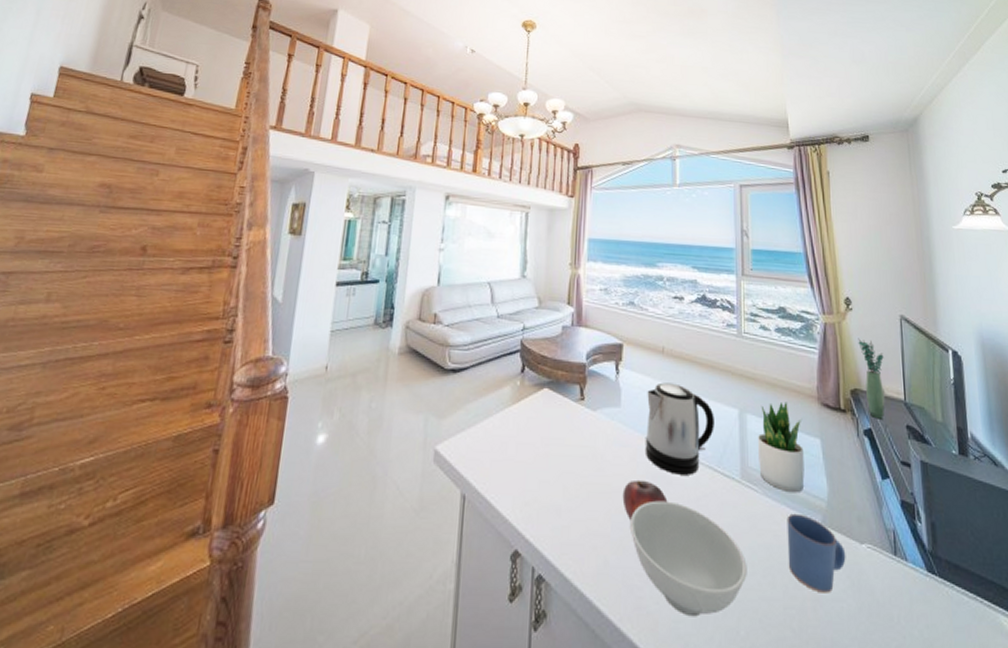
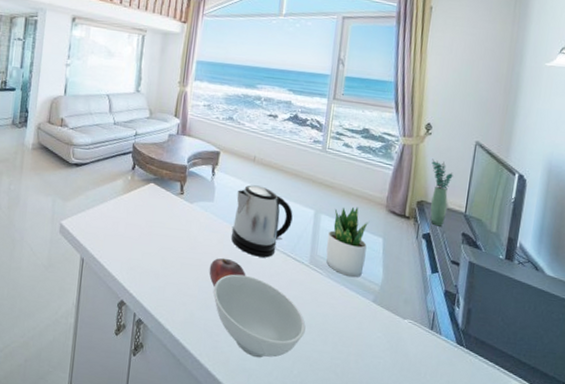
mug: present [787,513,846,593] -> none [340,292,390,352]

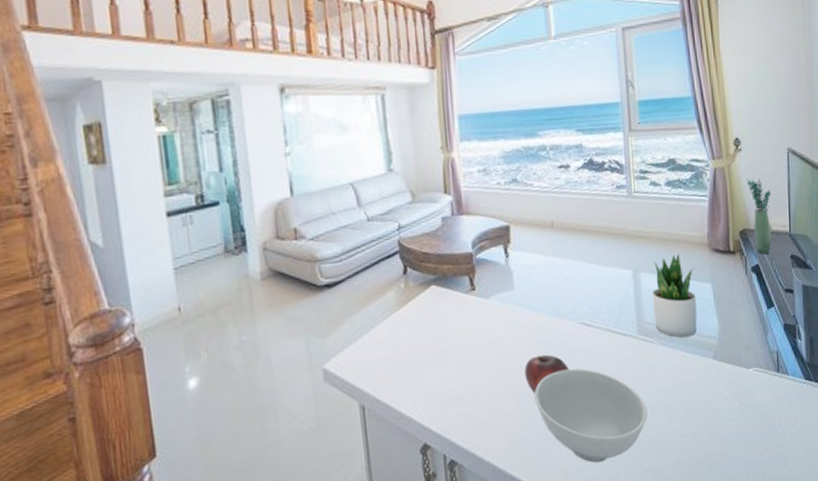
kettle: present [230,185,293,258] -> none [540,256,610,344]

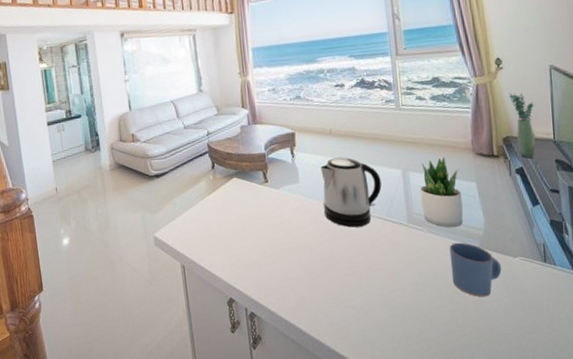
fruit: present [524,354,569,395] -> none [309,235,348,267]
bowl: present [534,368,647,463] -> none [317,247,418,326]
kettle: none [540,256,610,344] -> present [320,157,382,228]
mug: none [682,354,735,418] -> present [449,242,502,297]

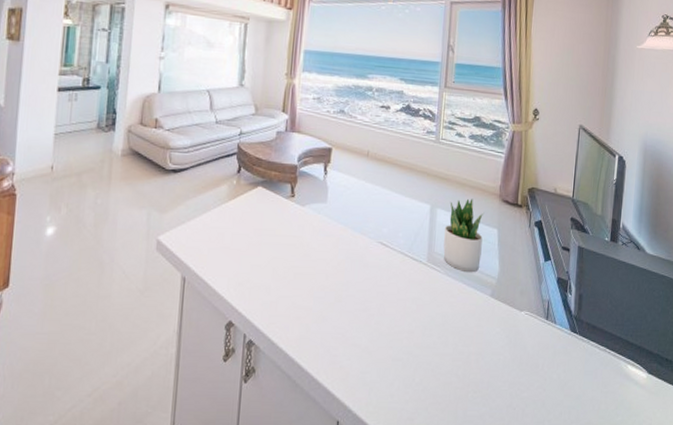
kettle: present [320,157,382,228] -> none [346,182,409,259]
mug: present [449,242,502,297] -> none [459,289,508,349]
vase: present [509,92,536,159] -> none [540,144,560,213]

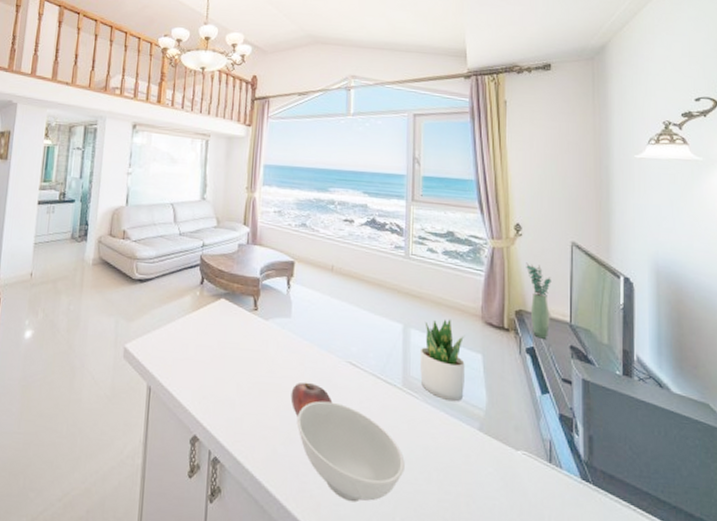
fruit: none [324,263,364,297] -> present [290,382,333,417]
bowl: none [329,280,426,369] -> present [296,401,405,502]
vase: none [540,144,560,213] -> present [526,262,551,339]

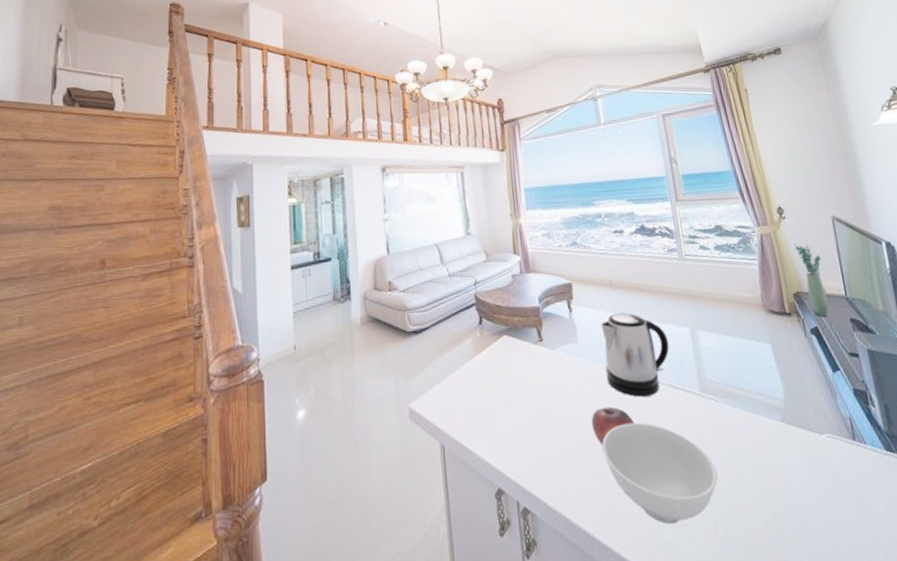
kettle: none [312,297,379,381] -> present [601,312,669,397]
planter: present [419,319,465,402] -> none [710,314,761,398]

